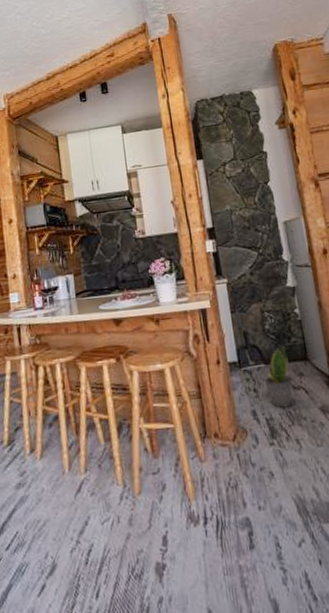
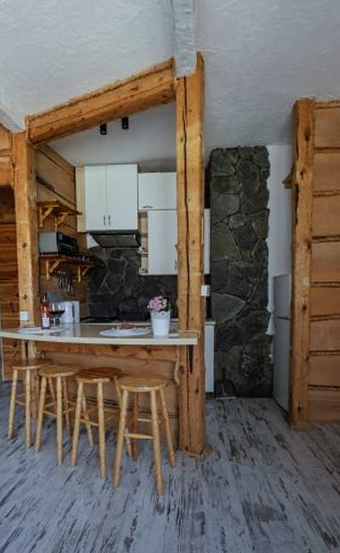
potted plant: present [264,345,293,408] -> none [233,383,257,433]

